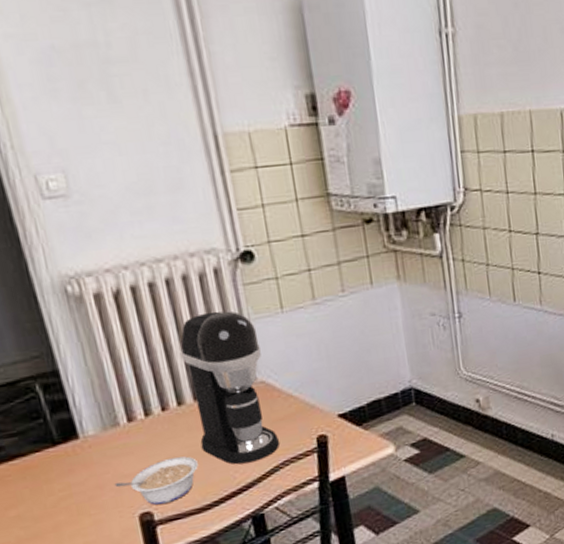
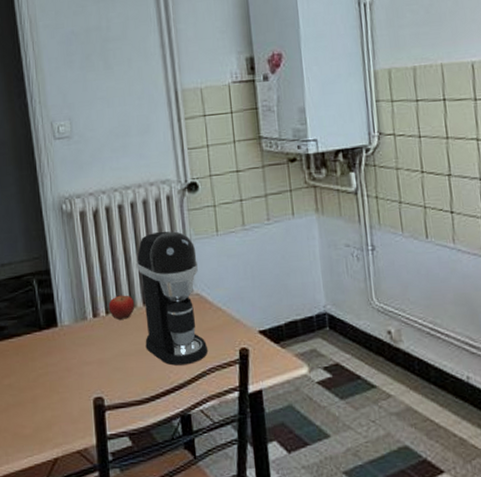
legume: present [114,456,198,506] -> none [78,351,142,393]
fruit: none [147,390,184,421] -> present [108,294,135,320]

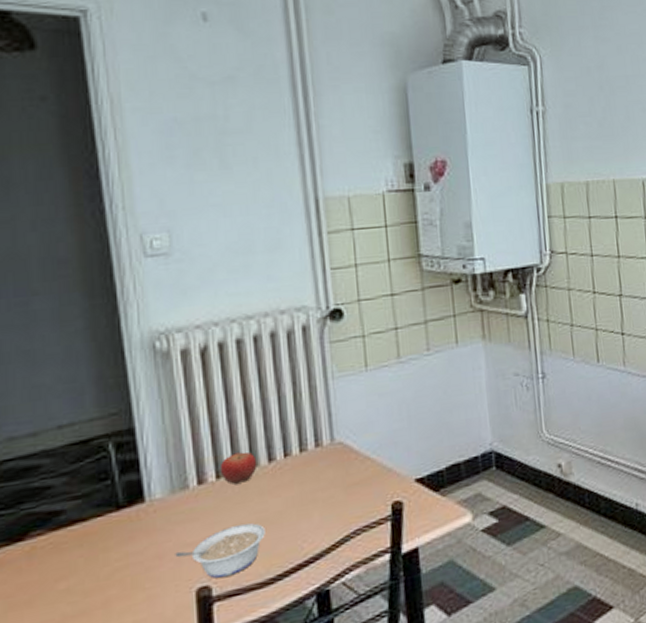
legume: none [78,351,142,393] -> present [175,523,265,579]
coffee maker: present [137,231,209,366] -> none [260,368,353,534]

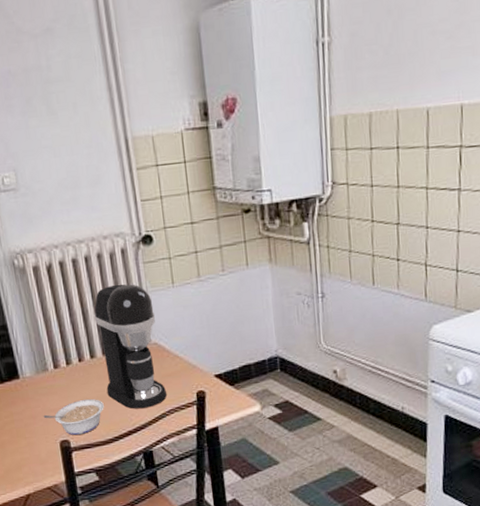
fruit: present [220,451,257,484] -> none [68,345,95,370]
coffee maker: none [260,368,353,534] -> present [94,284,168,409]

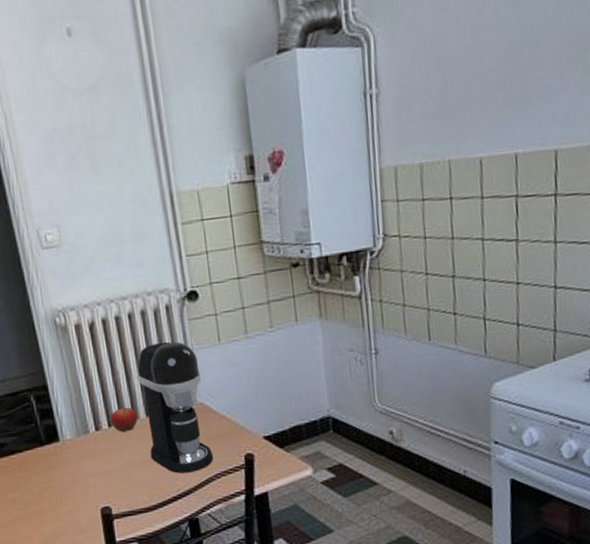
legume: present [43,398,104,436] -> none [84,462,148,502]
fruit: none [68,345,95,370] -> present [110,406,138,432]

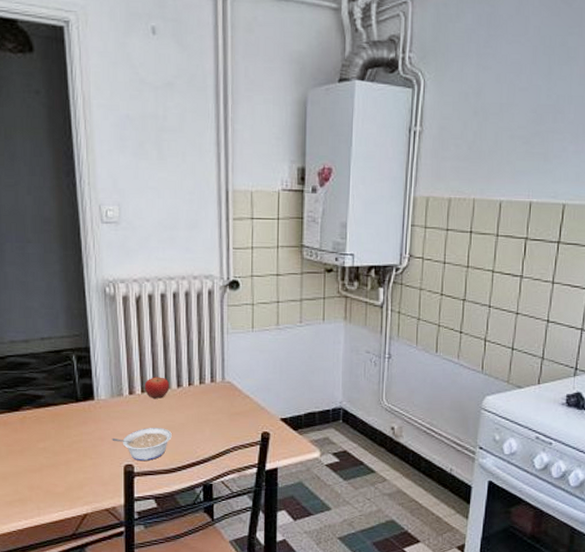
legume: none [84,462,148,502] -> present [112,427,172,462]
coffee maker: present [137,341,214,474] -> none [174,322,234,443]

